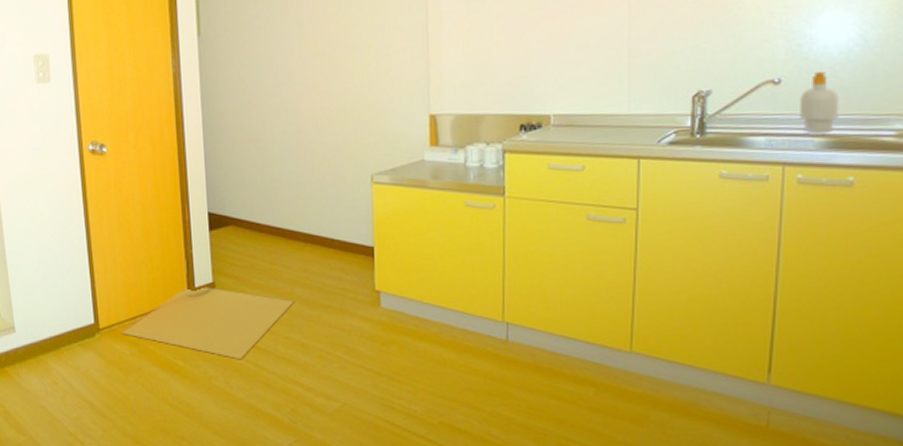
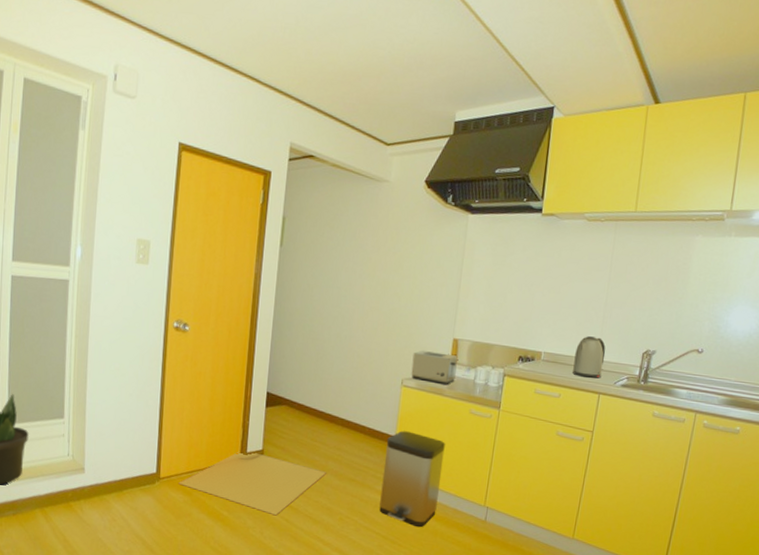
pedal bin: none [363,239,441,356] -> present [379,431,445,527]
toaster: none [381,134,440,175] -> present [411,350,458,385]
kettle: none [596,84,640,141] -> present [572,336,606,379]
soap bottle: present [800,72,839,134] -> none [712,348,739,394]

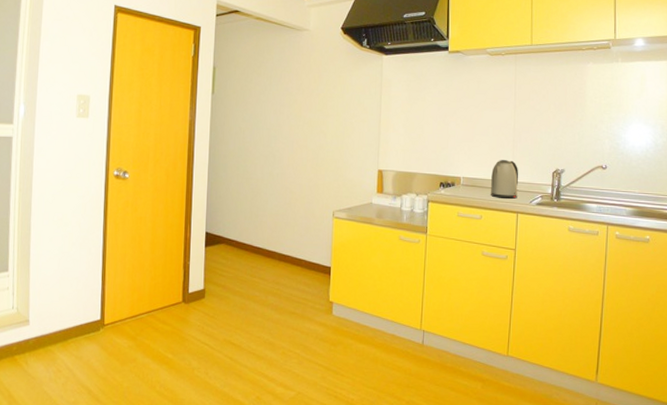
door mat: present [178,451,326,516] -> none [123,291,266,355]
pedal bin: present [379,431,445,527] -> none [320,261,378,355]
toaster: present [411,350,458,385] -> none [341,182,383,214]

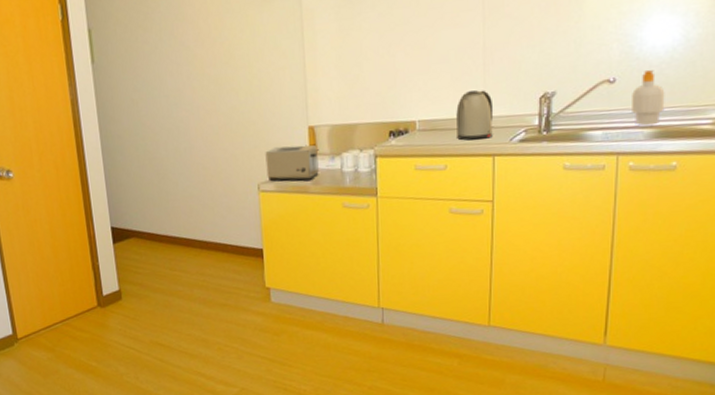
toaster: none [341,182,383,214] -> present [265,145,319,182]
soap bottle: none [618,163,641,205] -> present [632,70,665,126]

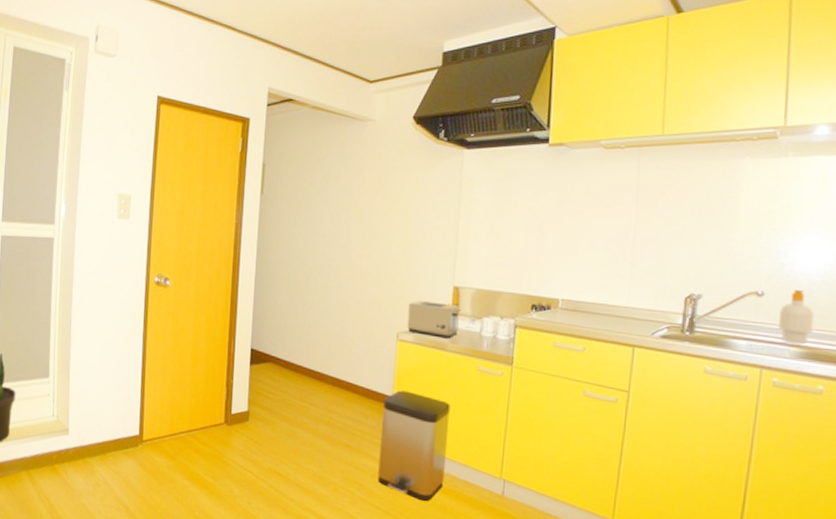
pedal bin: none [253,240,325,343] -> present [378,390,450,501]
kettle: present [456,90,494,141] -> none [598,279,638,329]

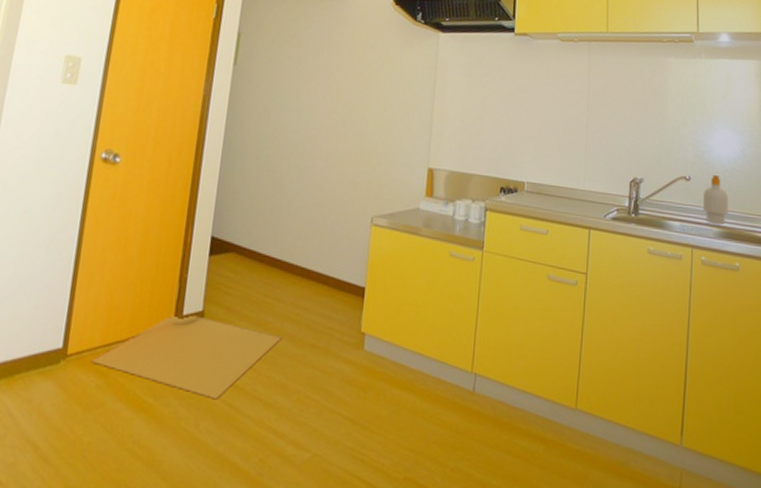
door mat: none [162,412,317,484] -> present [91,313,281,400]
pedal bin: present [378,390,450,501] -> none [346,280,423,404]
toaster: present [407,300,460,339] -> none [382,182,434,223]

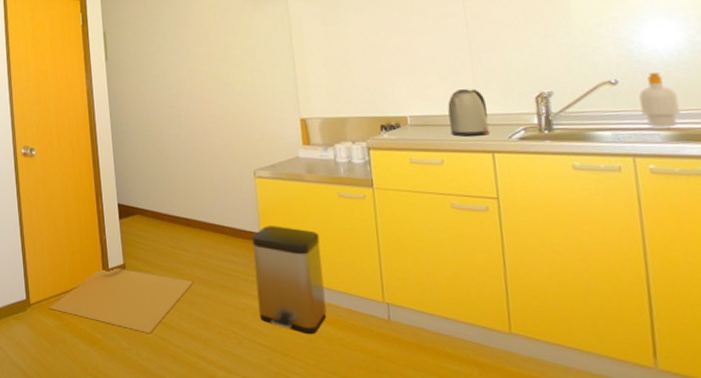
pedal bin: none [346,280,423,404] -> present [251,226,327,334]
kettle: none [559,163,592,212] -> present [447,89,490,137]

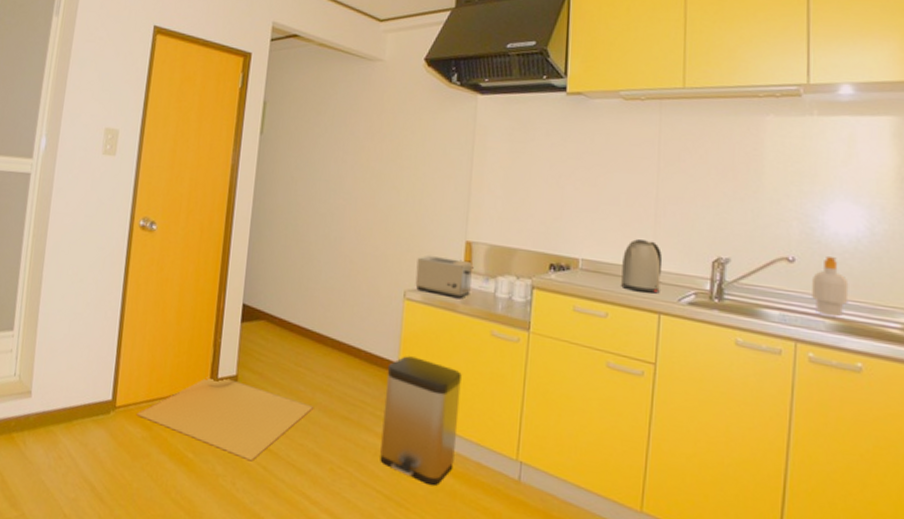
toaster: none [260,135,313,170] -> present [415,255,472,299]

